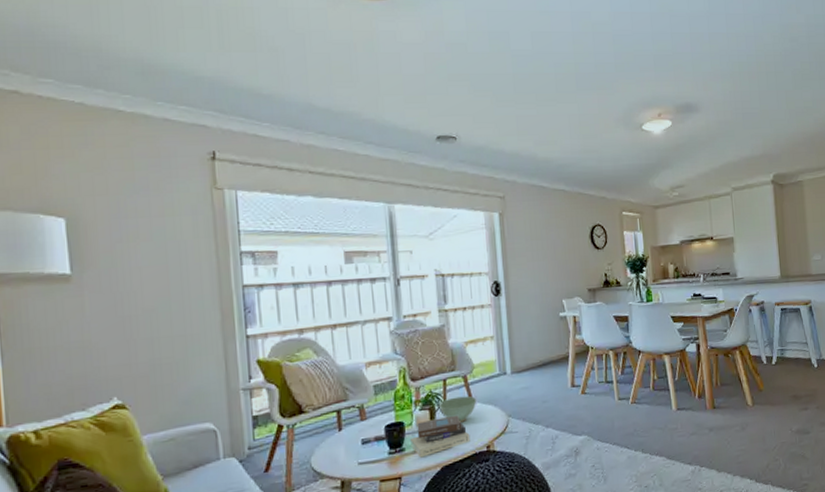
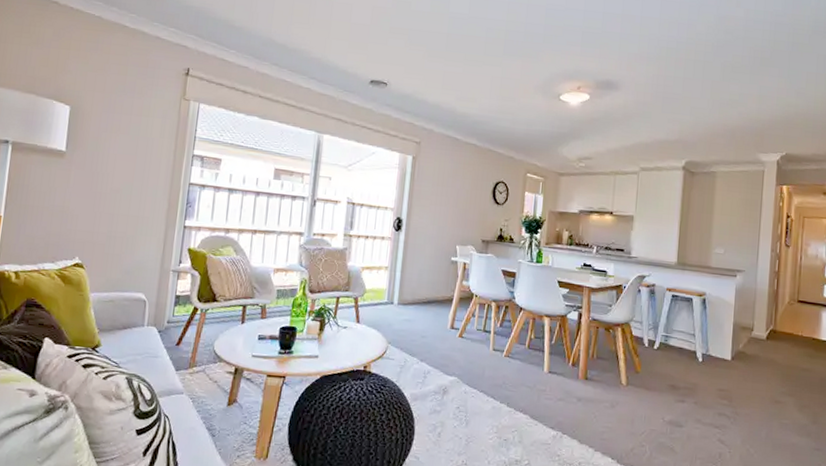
books: present [409,415,471,458] -> none [297,330,351,363]
bowl: present [438,395,477,423] -> none [328,315,363,339]

